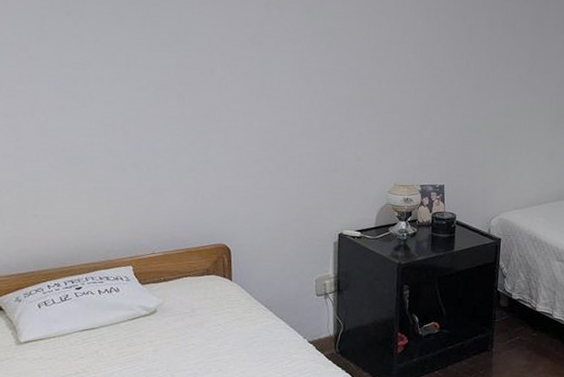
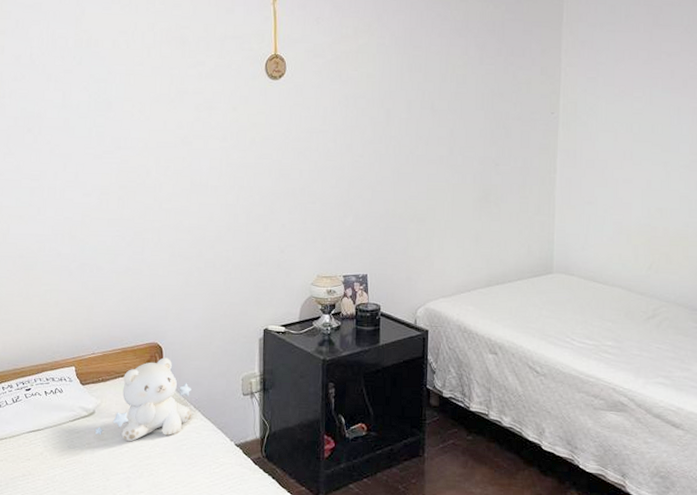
teddy bear: none [158,258,264,339] -> present [95,357,192,441]

